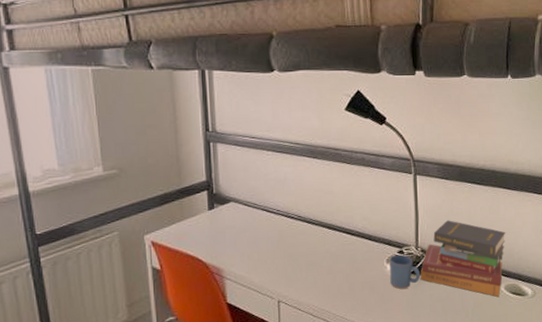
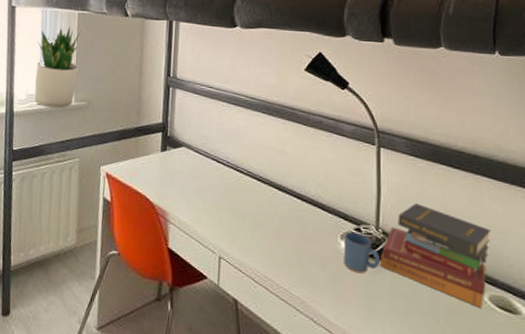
planter: none [45,86,103,182] -> present [34,27,81,109]

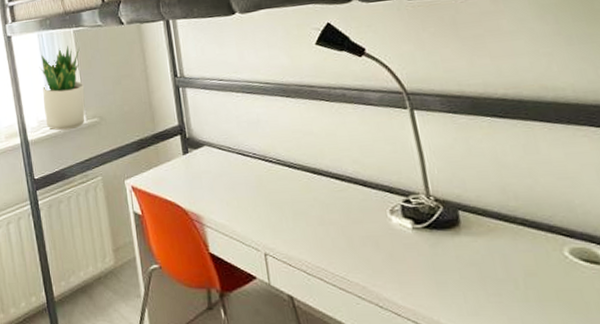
mug: present [344,231,381,273] -> none [393,204,439,247]
books: present [381,203,491,308] -> none [438,162,564,264]

